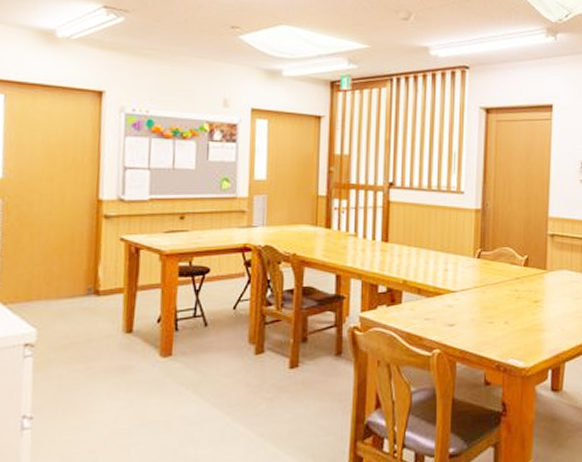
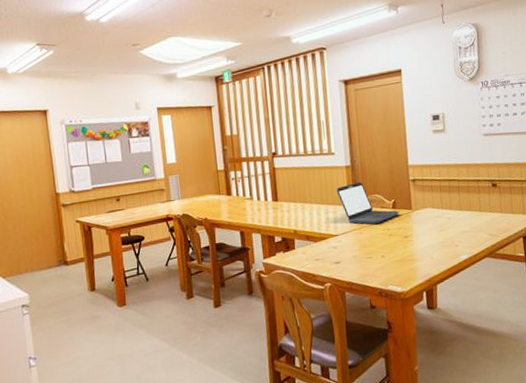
laptop: none [462,231,531,283] -> present [337,182,399,225]

